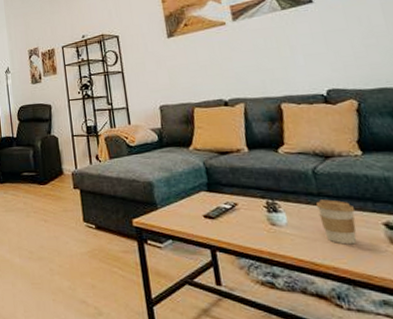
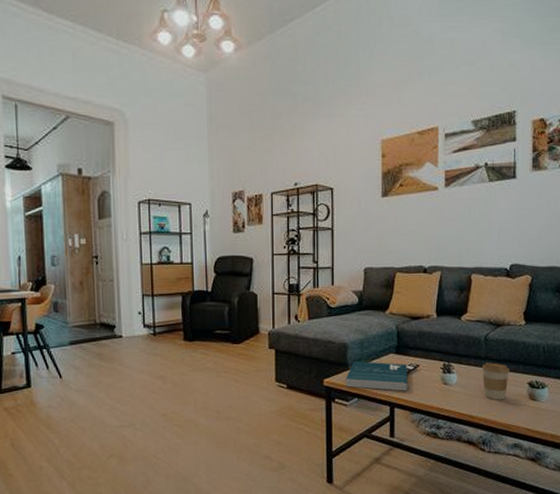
book: none [155,200,228,233] -> present [345,361,407,391]

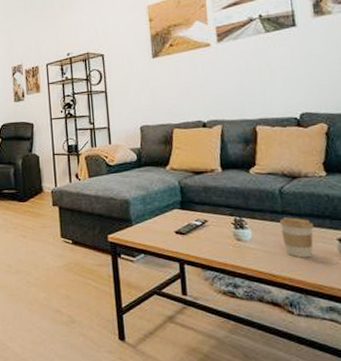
book: present [345,361,407,391] -> none [129,217,197,247]

